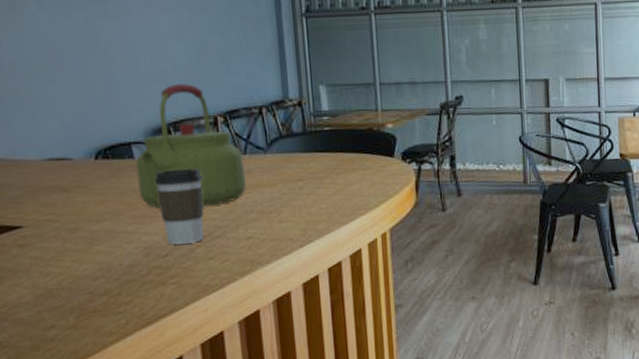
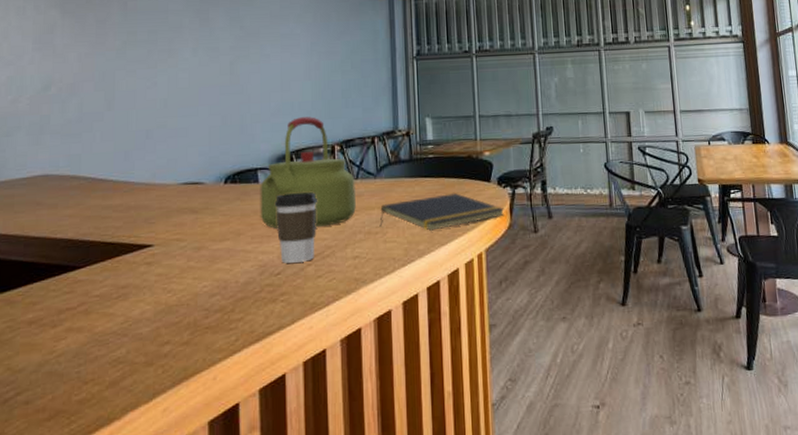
notepad: none [273,169,410,210] -> present [379,193,505,231]

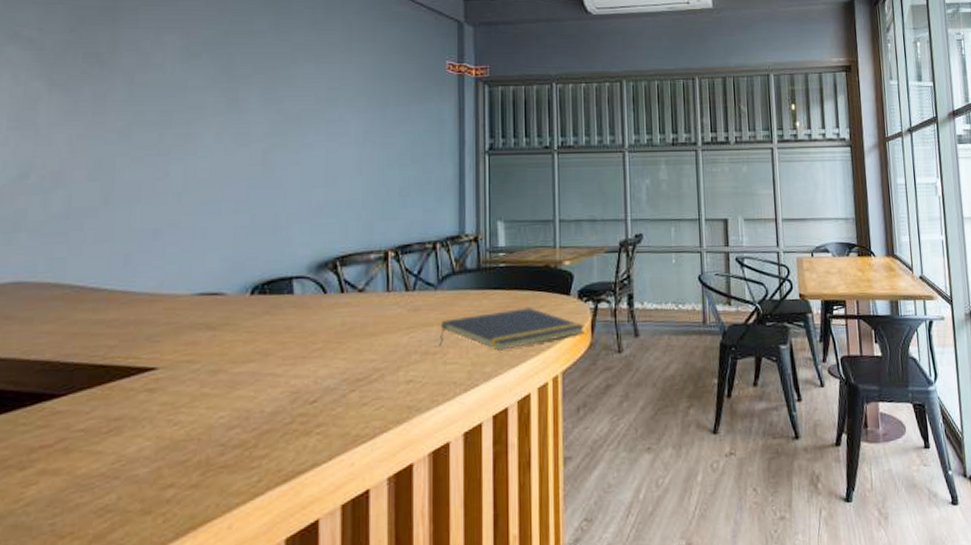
kettle: present [260,117,357,229] -> none [294,217,413,348]
coffee cup: present [274,192,317,263] -> none [312,306,365,389]

